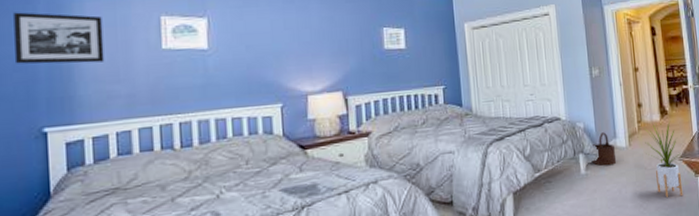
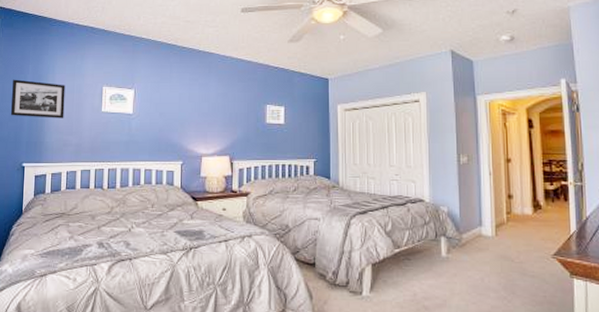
wooden bucket: present [593,132,617,166] -> none [455,219,481,253]
house plant: present [644,120,683,197] -> none [513,215,555,296]

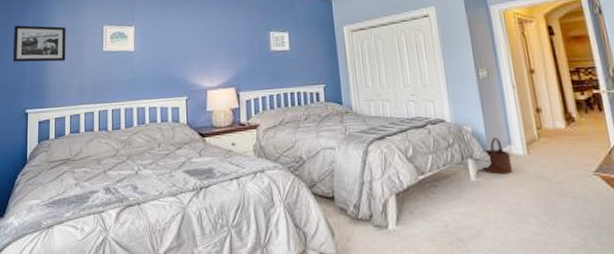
wooden bucket: none [455,219,481,253] -> present [483,137,513,175]

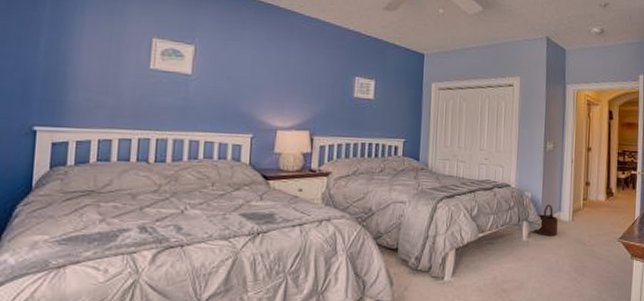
picture frame: present [13,25,66,62] -> none [17,16,100,73]

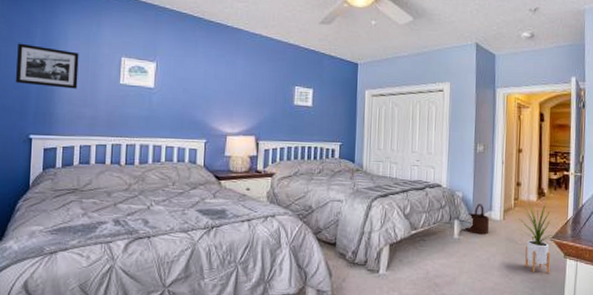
picture frame: none [17,16,100,73] -> present [16,43,79,89]
house plant: none [587,201,620,276] -> present [518,202,553,274]

